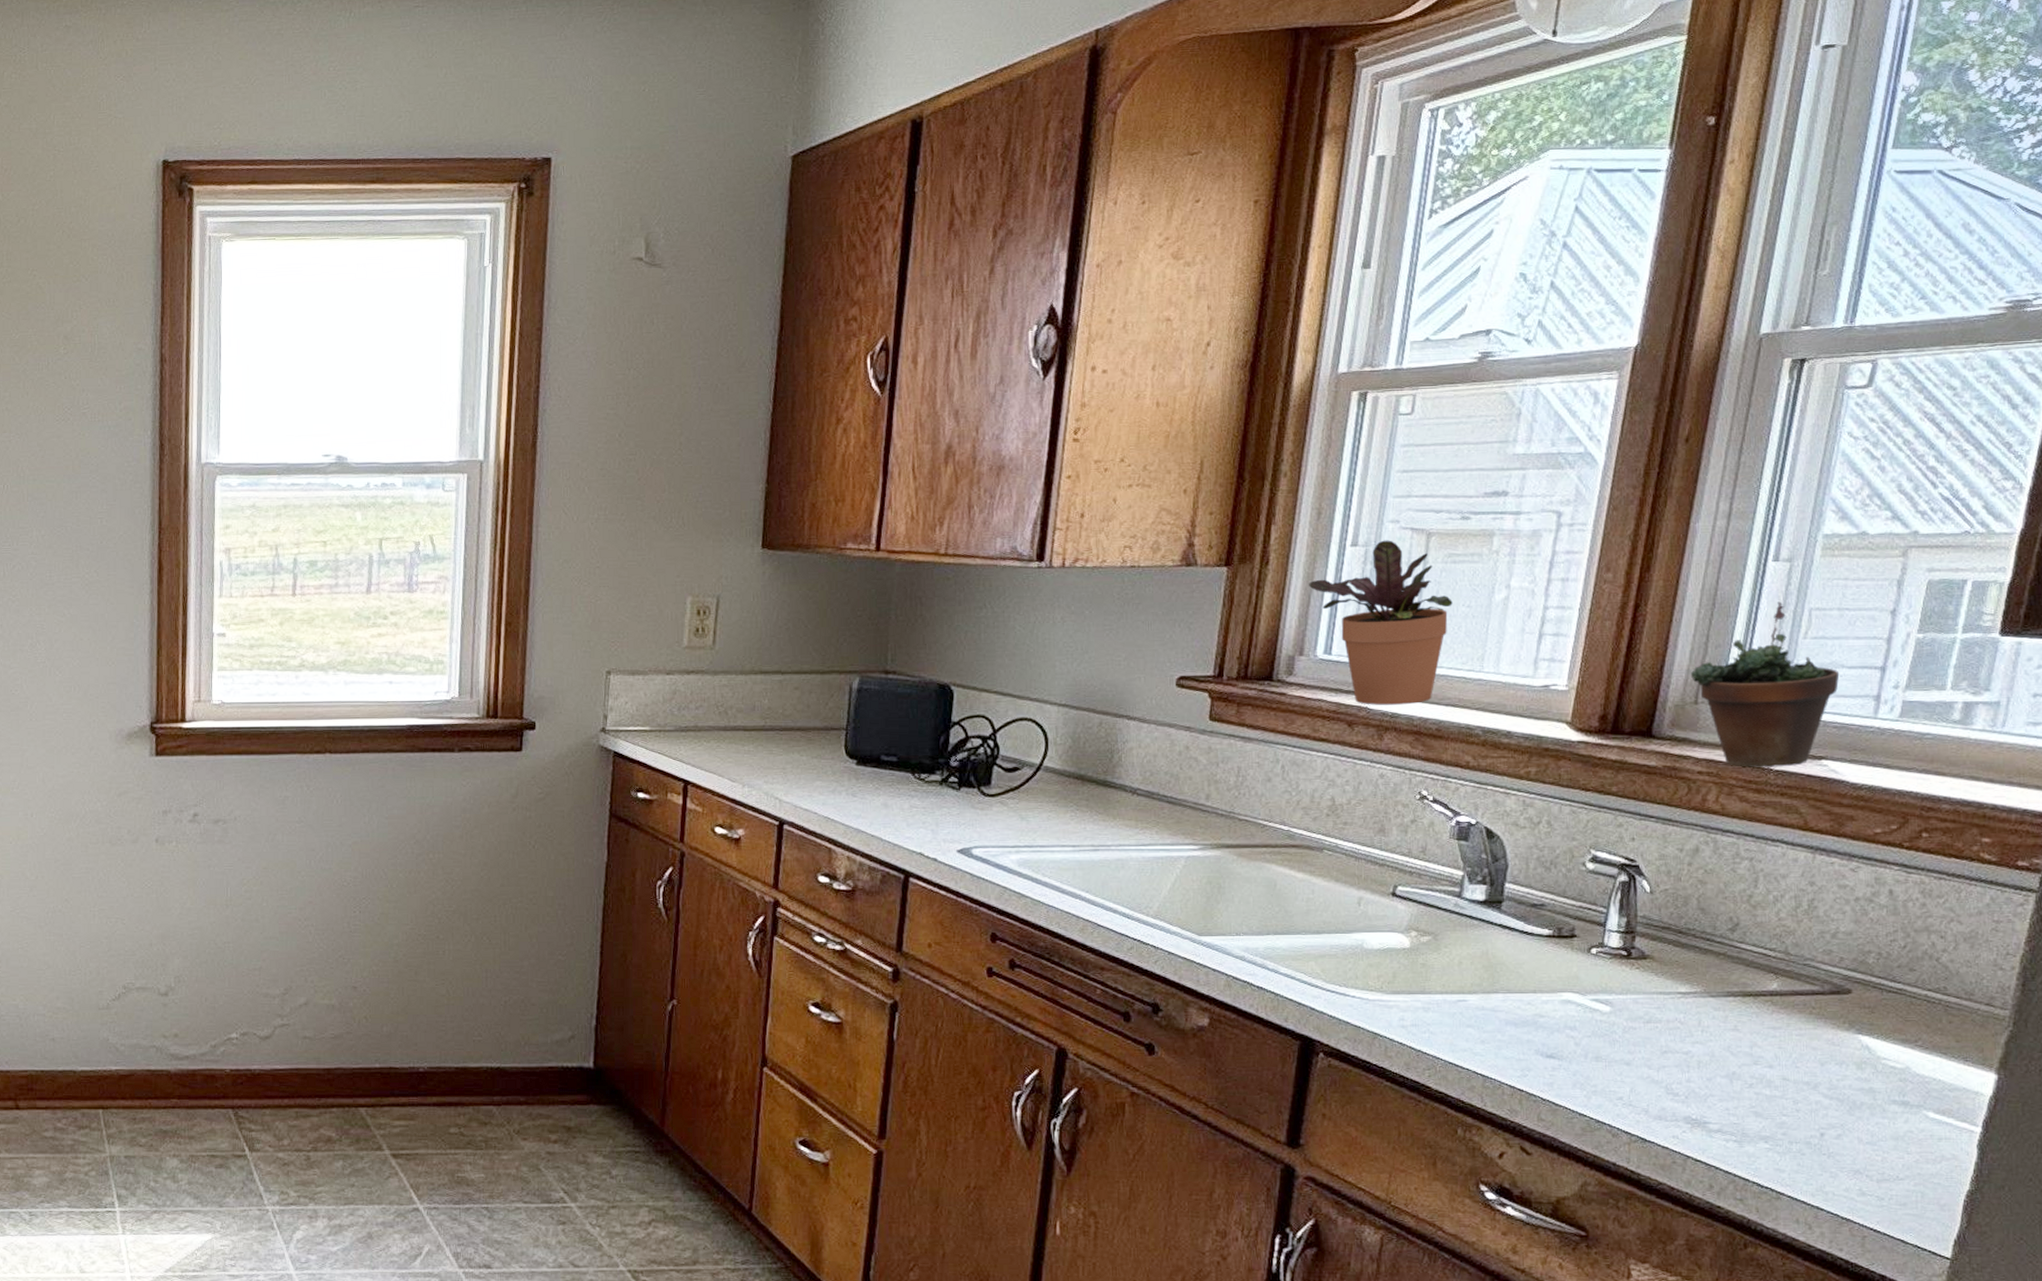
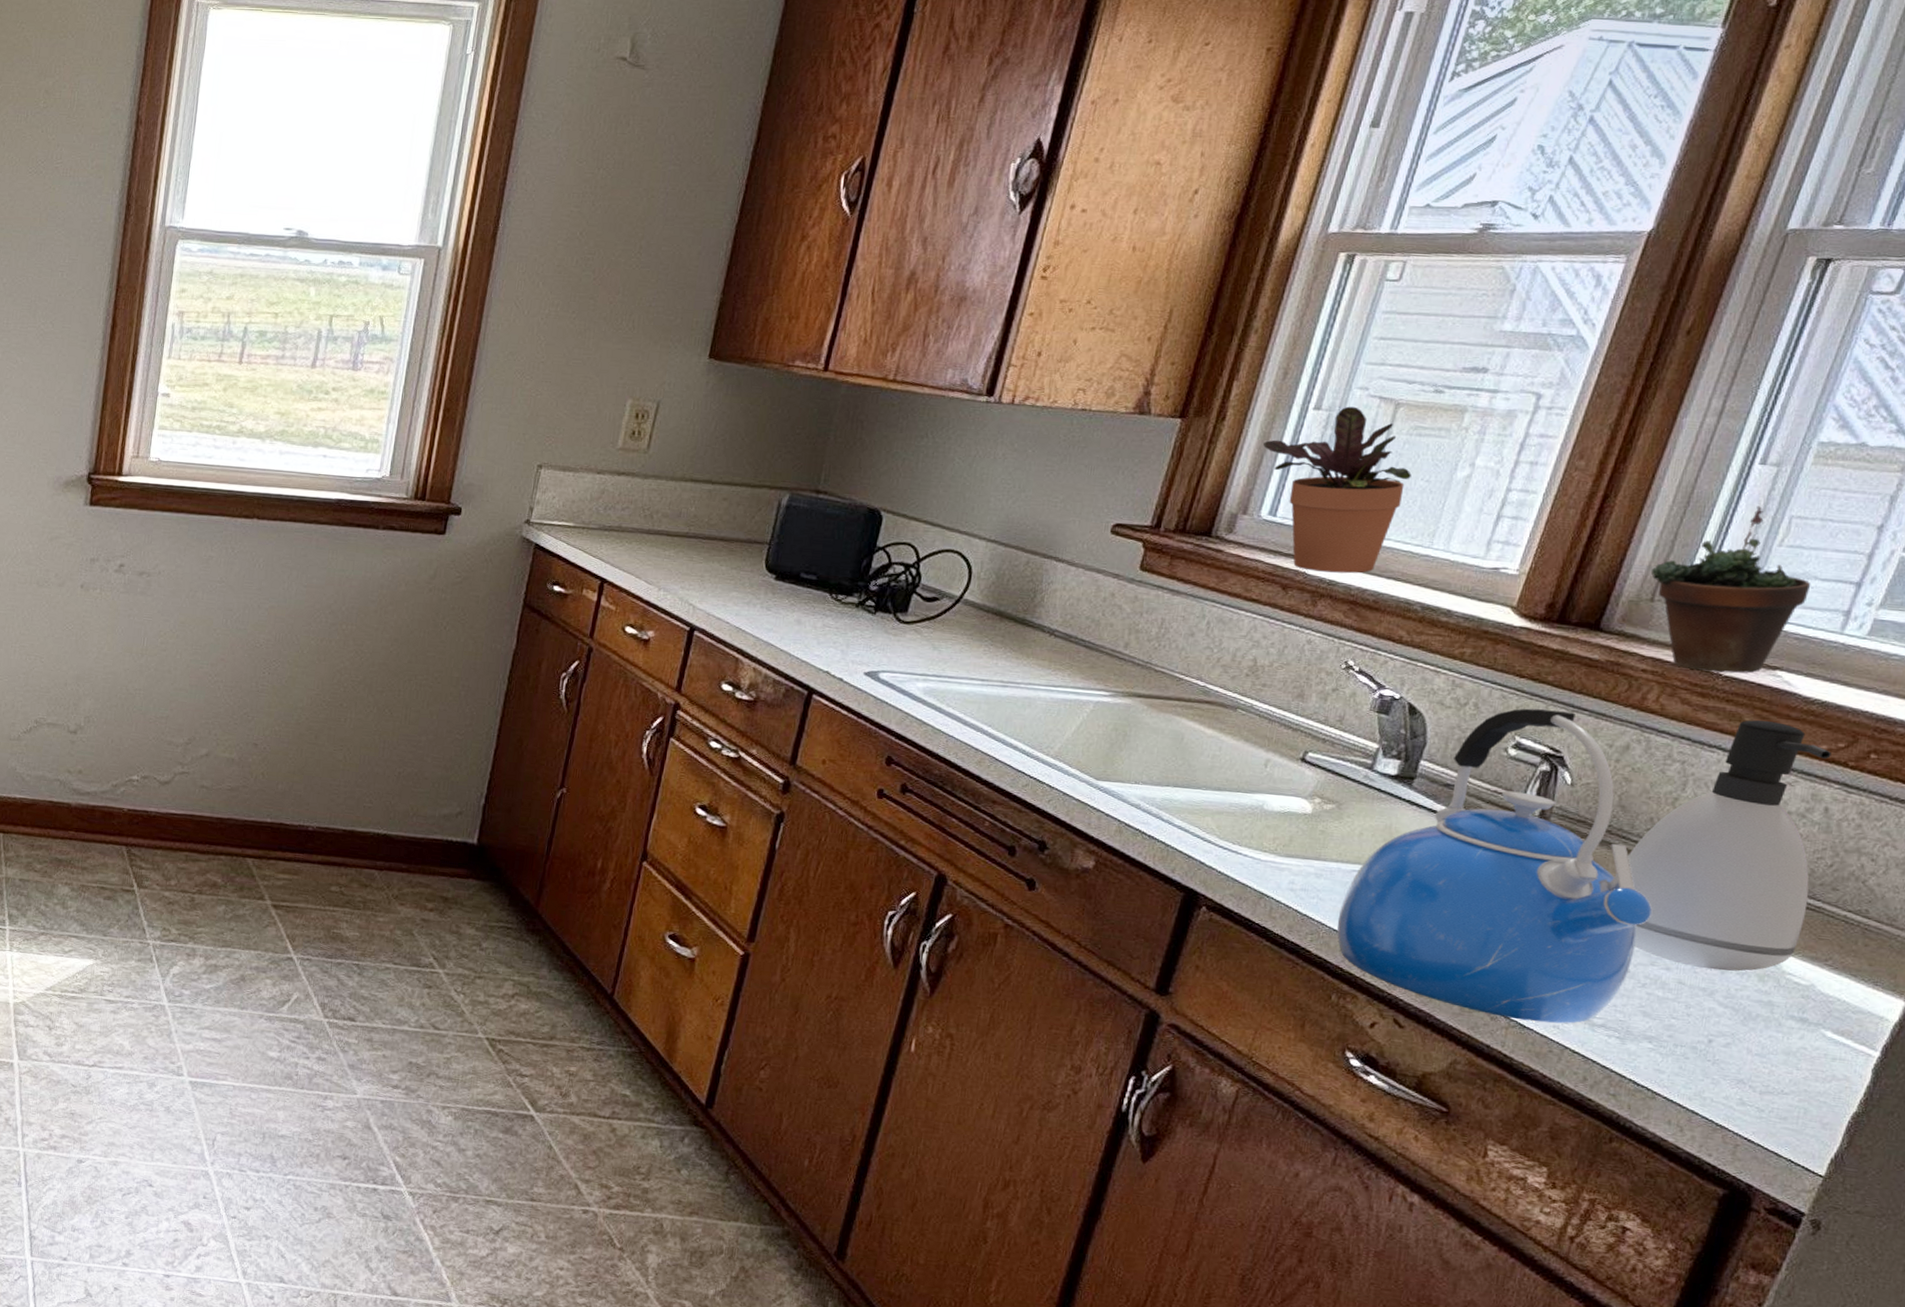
kettle: none [1451,821,1747,1134] -> present [1337,708,1653,1024]
soap dispenser: none [1707,810,1890,1063] -> present [1616,720,1832,972]

